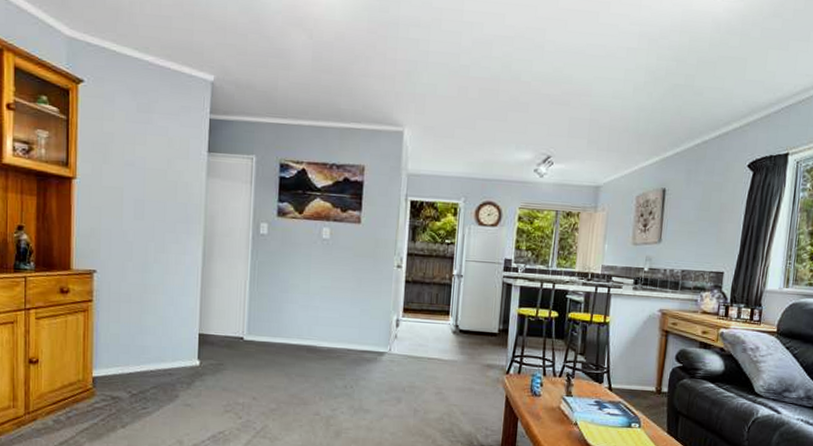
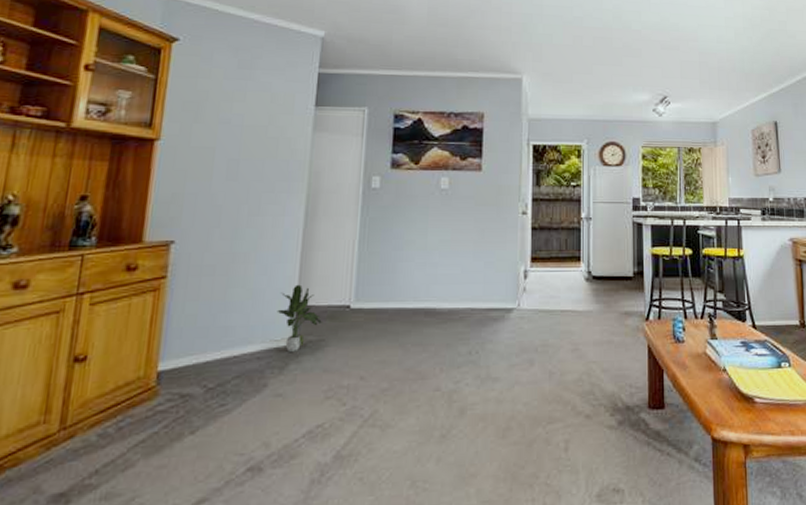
potted plant: none [183,316,221,372] -> present [277,284,323,352]

